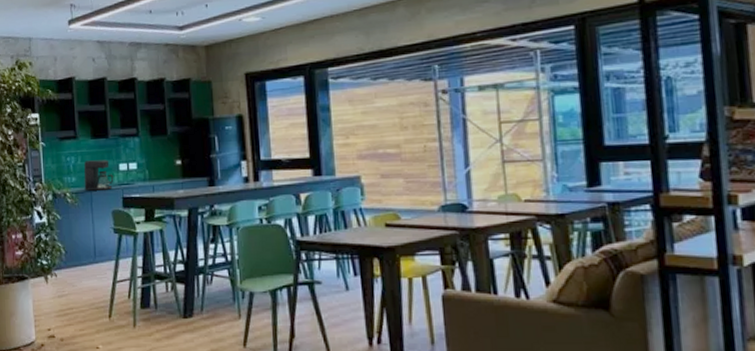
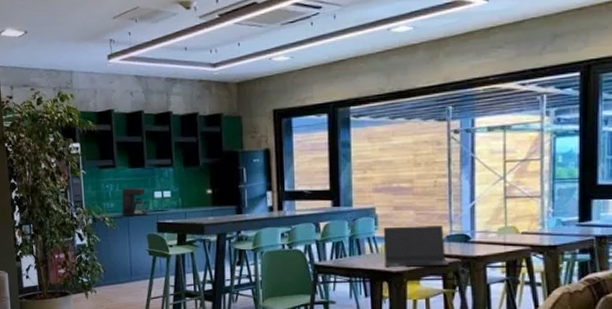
laptop: none [370,194,447,242] -> present [383,225,450,267]

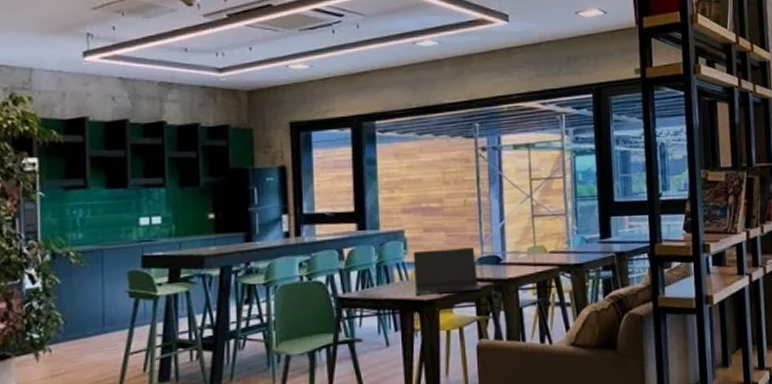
coffee maker: present [121,187,149,217] -> none [94,213,132,250]

